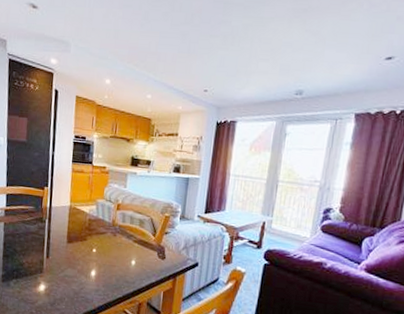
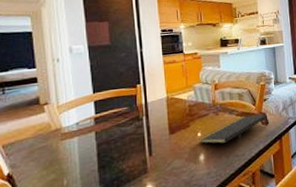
notepad: none [93,244,165,266] -> present [199,114,269,144]

